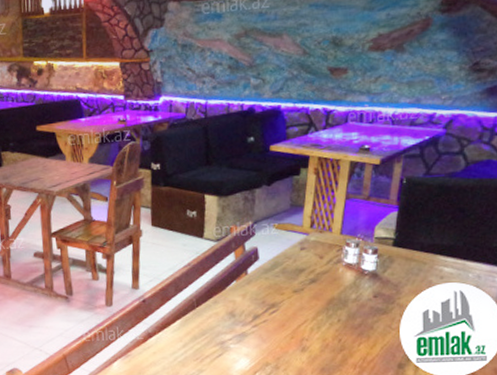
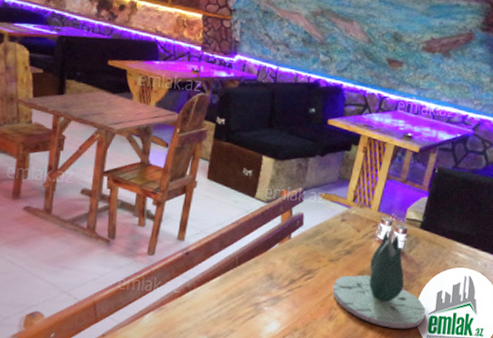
succulent plant: none [300,254,412,354] -> present [332,231,426,329]

